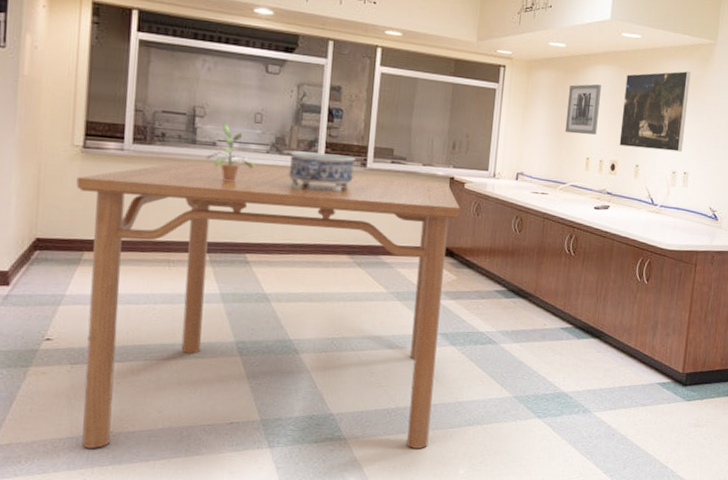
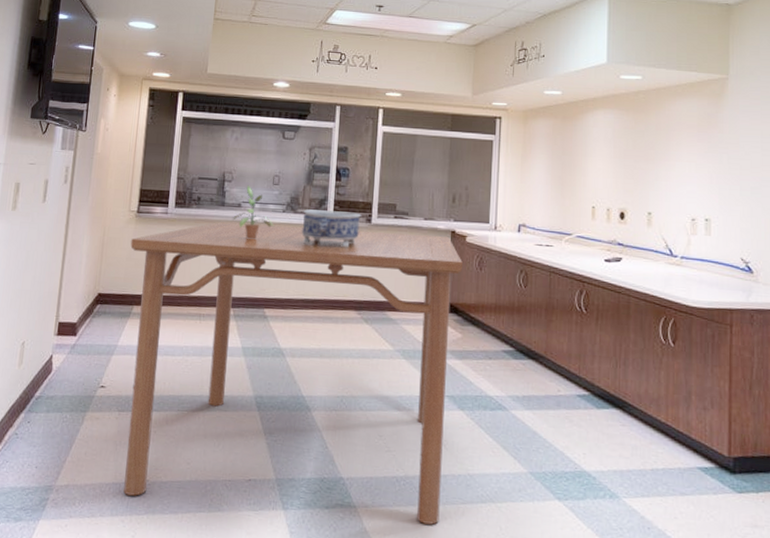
wall art: present [565,84,602,135] -> none [566,129,603,182]
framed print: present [619,71,691,152] -> none [627,109,702,197]

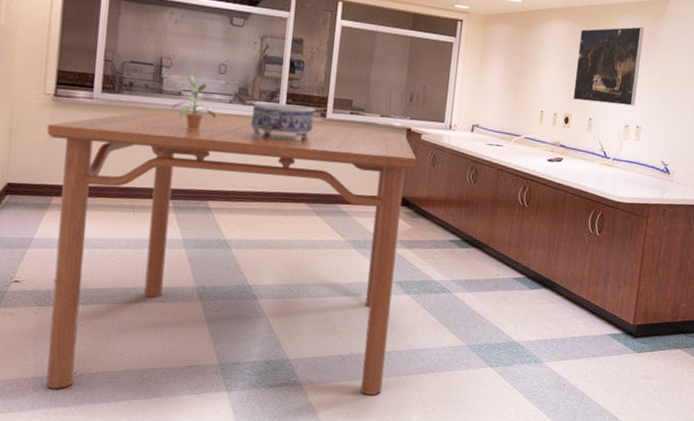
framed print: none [627,109,702,197] -> present [573,26,645,106]

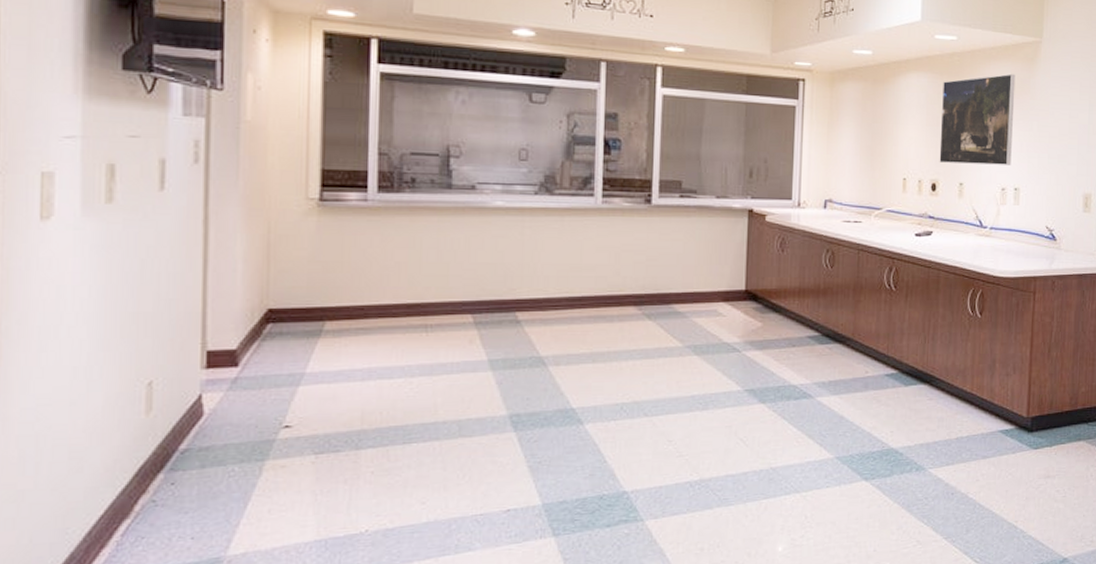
dining table: present [46,109,417,395] -> none [313,208,762,552]
potted plant: present [172,72,220,130] -> none [465,161,524,229]
decorative bowl: present [250,101,316,142] -> none [561,190,638,235]

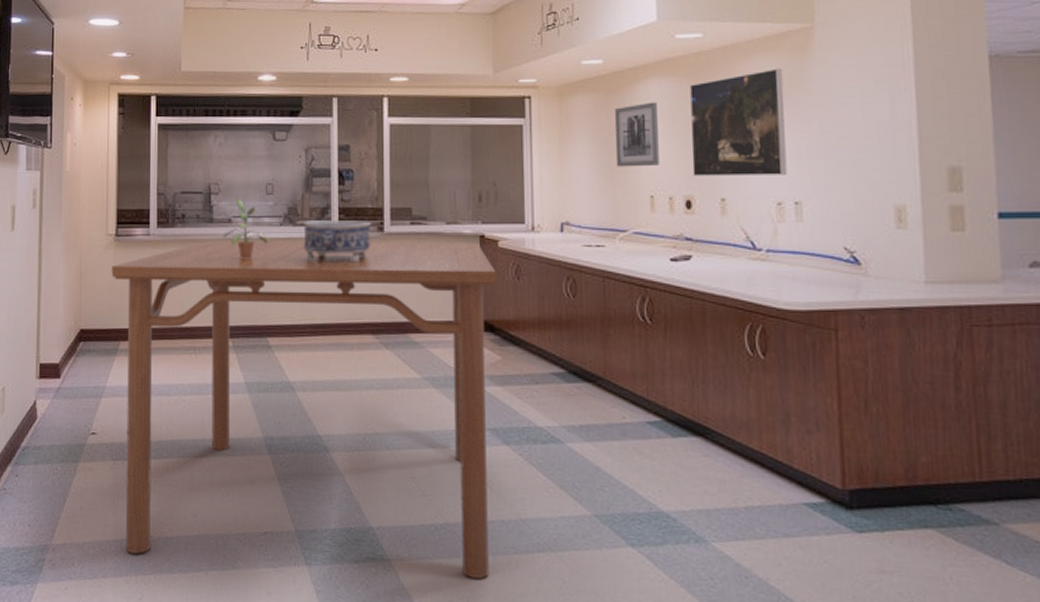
dining table: none [313,208,762,552] -> present [111,240,496,579]
potted plant: none [465,161,524,229] -> present [224,196,271,259]
decorative bowl: none [561,190,638,235] -> present [303,220,371,263]
wall art: none [876,94,916,152] -> present [614,102,659,167]

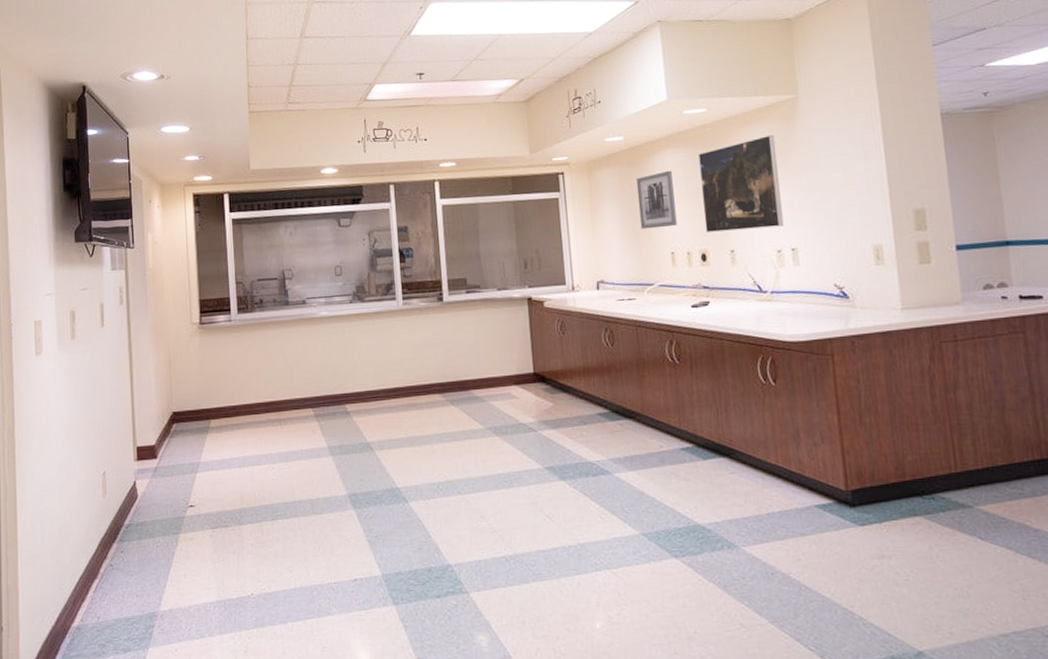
dining table: present [111,240,496,579] -> none [198,304,555,611]
potted plant: present [224,196,271,259] -> none [299,280,343,336]
decorative bowl: present [303,220,371,263] -> none [371,293,432,333]

